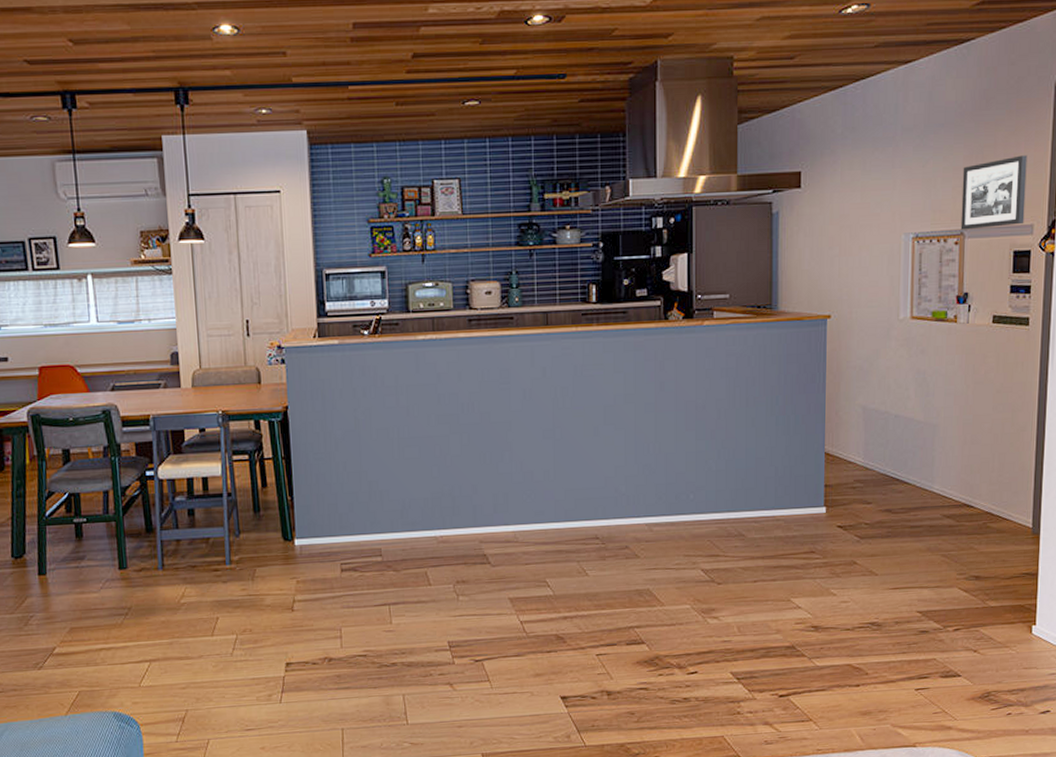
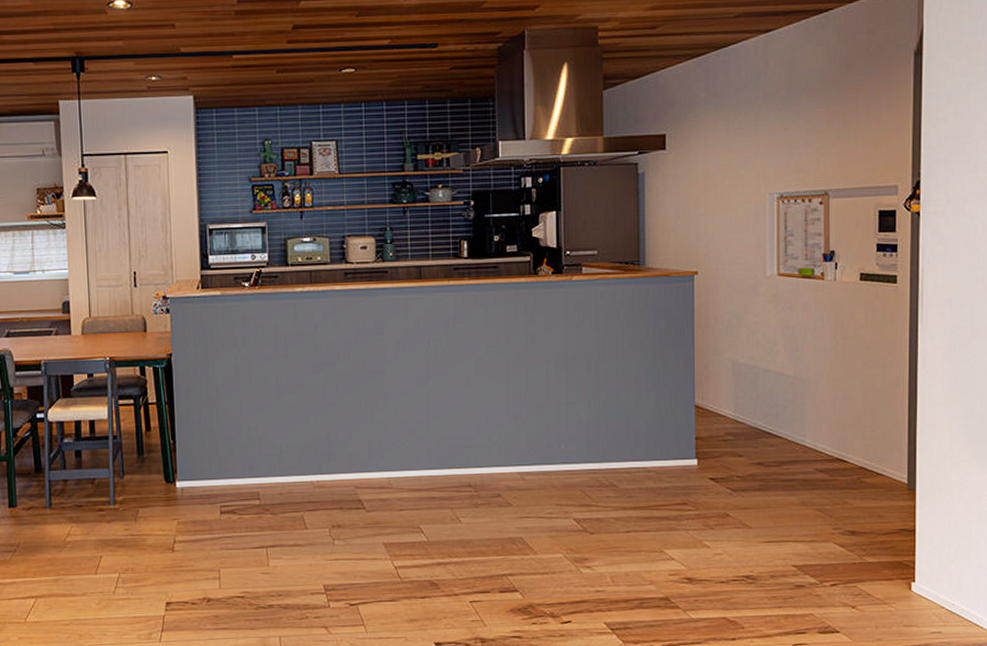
picture frame: present [960,155,1028,230] -> none [825,119,889,190]

